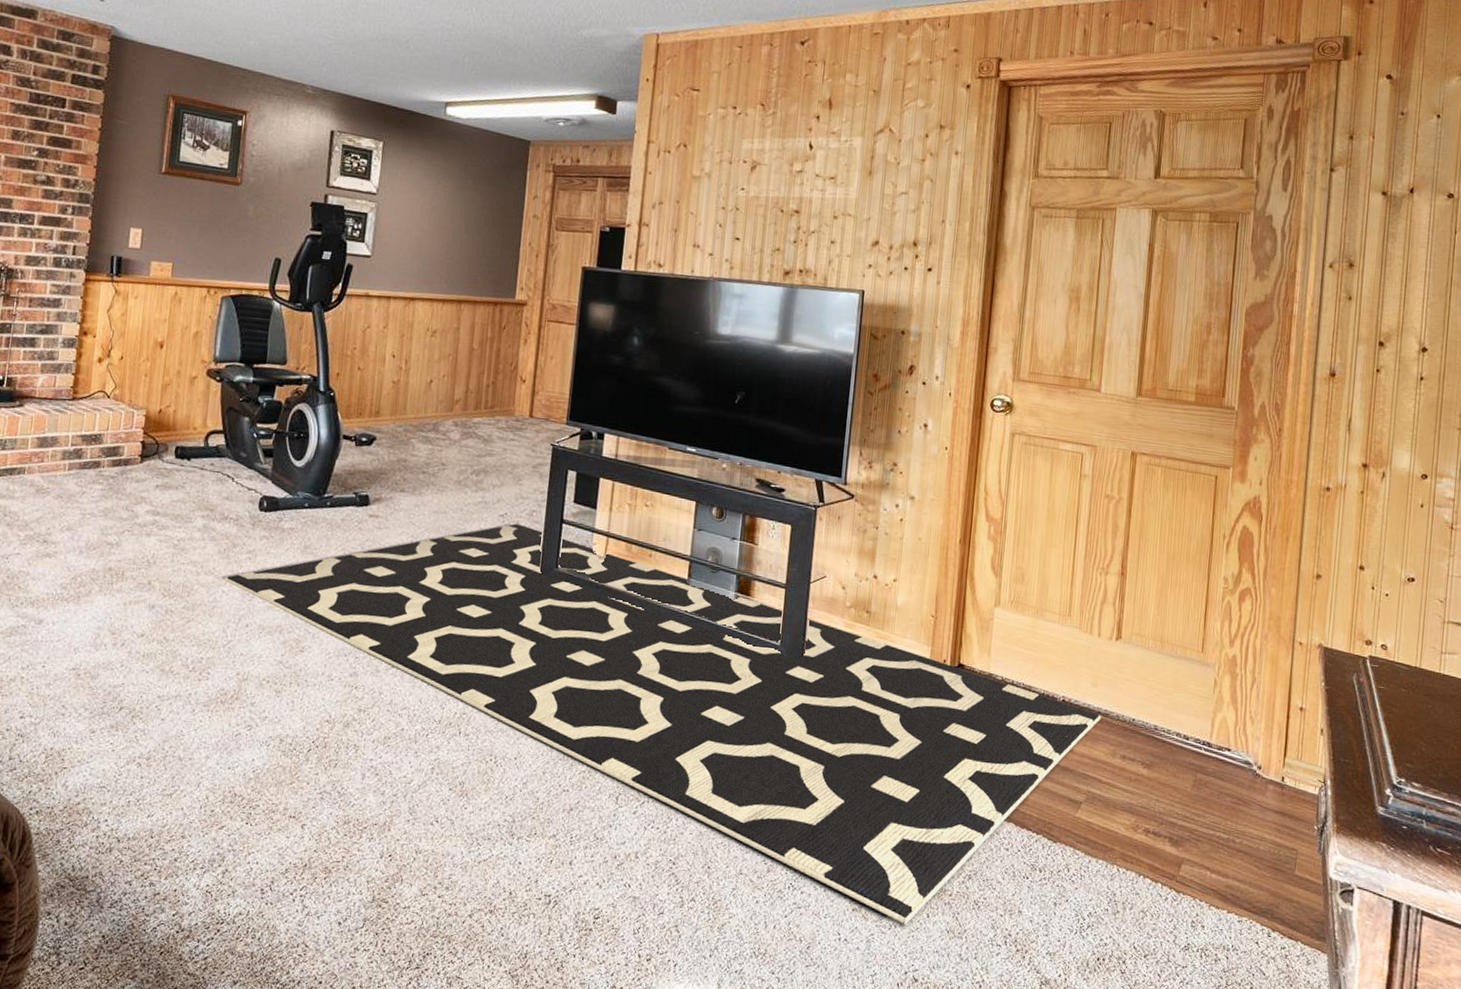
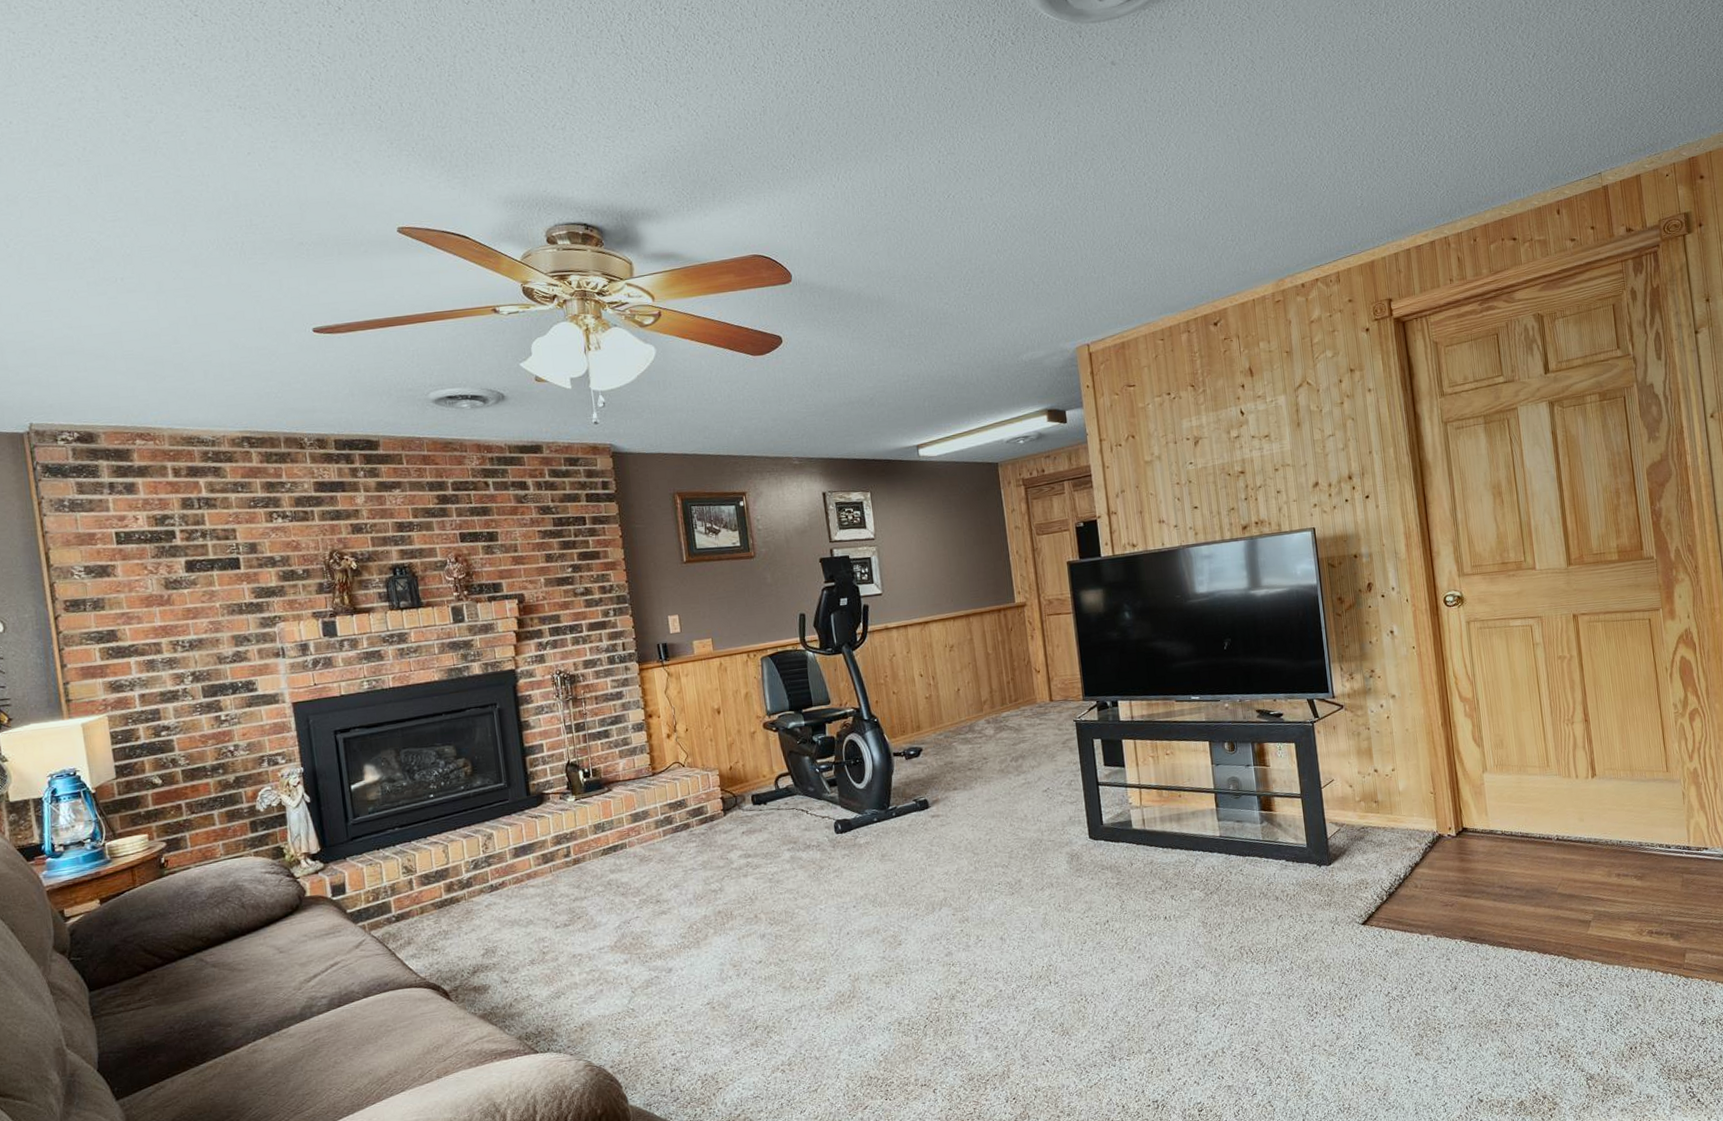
rug: present [224,523,1102,925] -> none [819,794,1593,1057]

